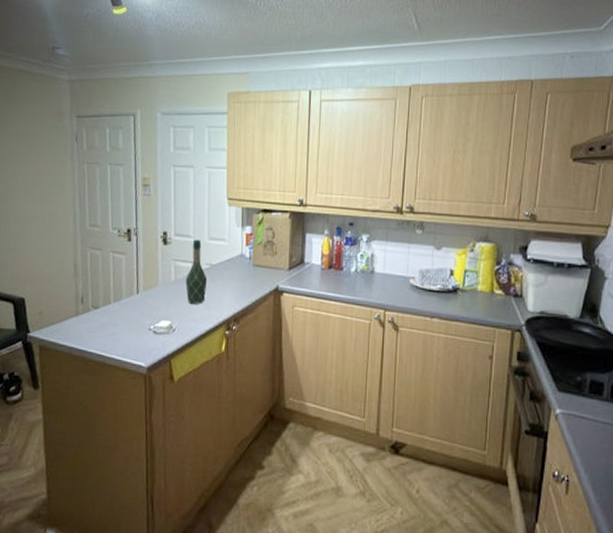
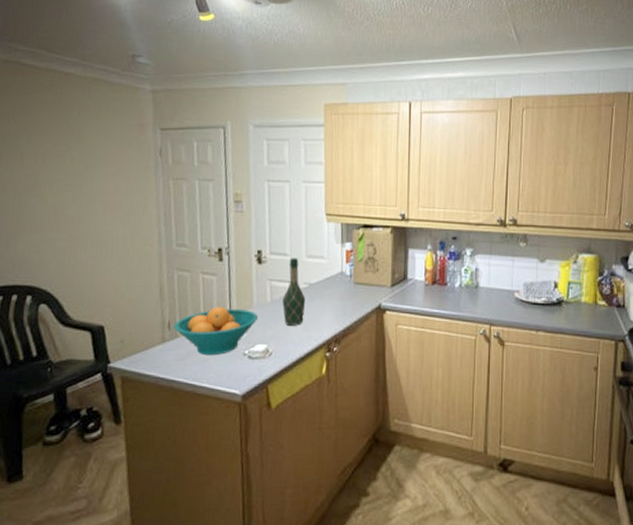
fruit bowl: none [86,284,163,330] -> present [173,307,259,356]

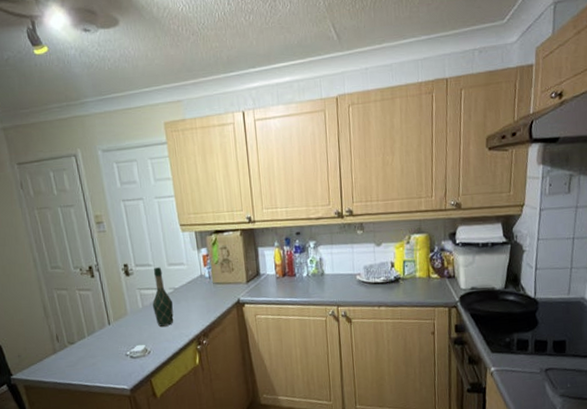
fruit bowl: present [173,307,259,356] -> none [61,317,134,360]

